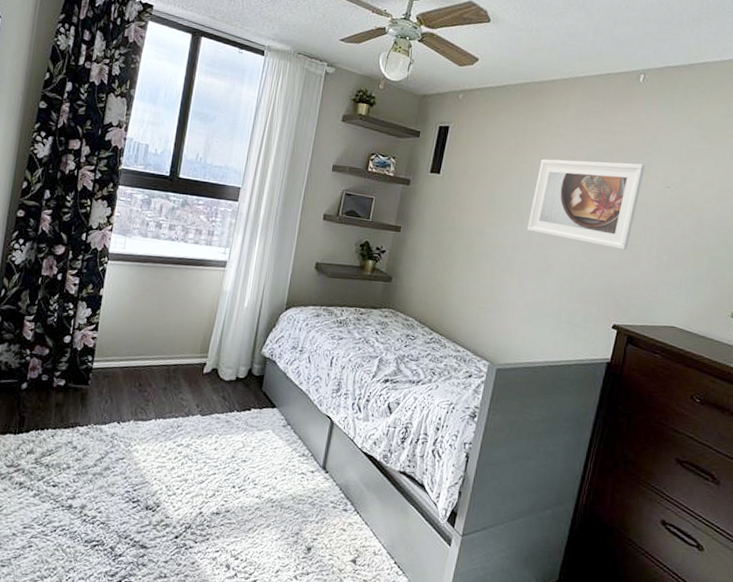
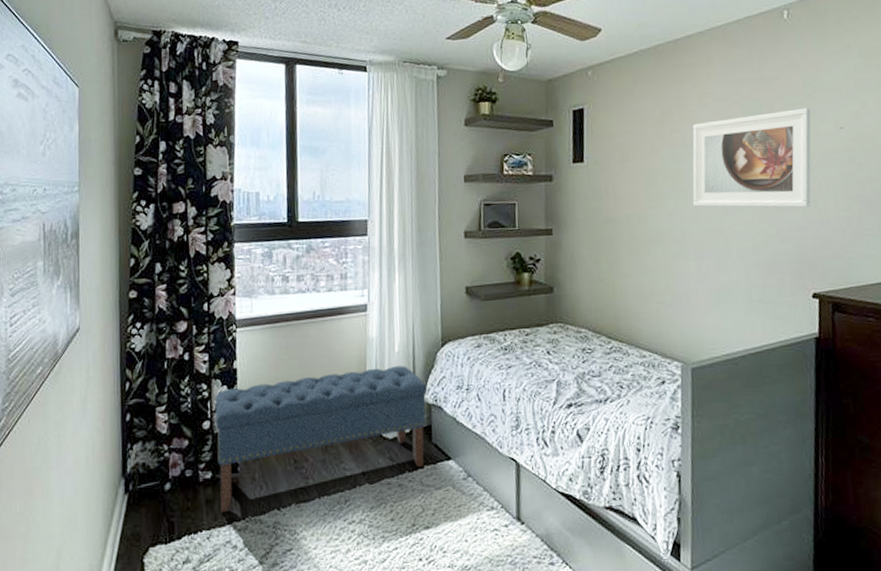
bench: none [67,312,267,417] -> present [215,366,428,513]

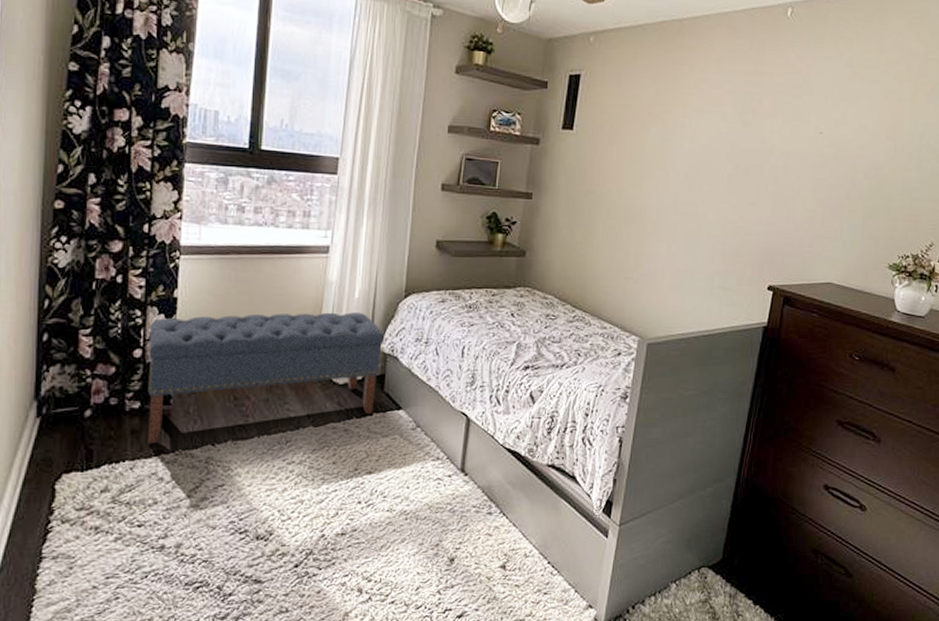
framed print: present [692,108,811,208] -> none [672,107,797,205]

